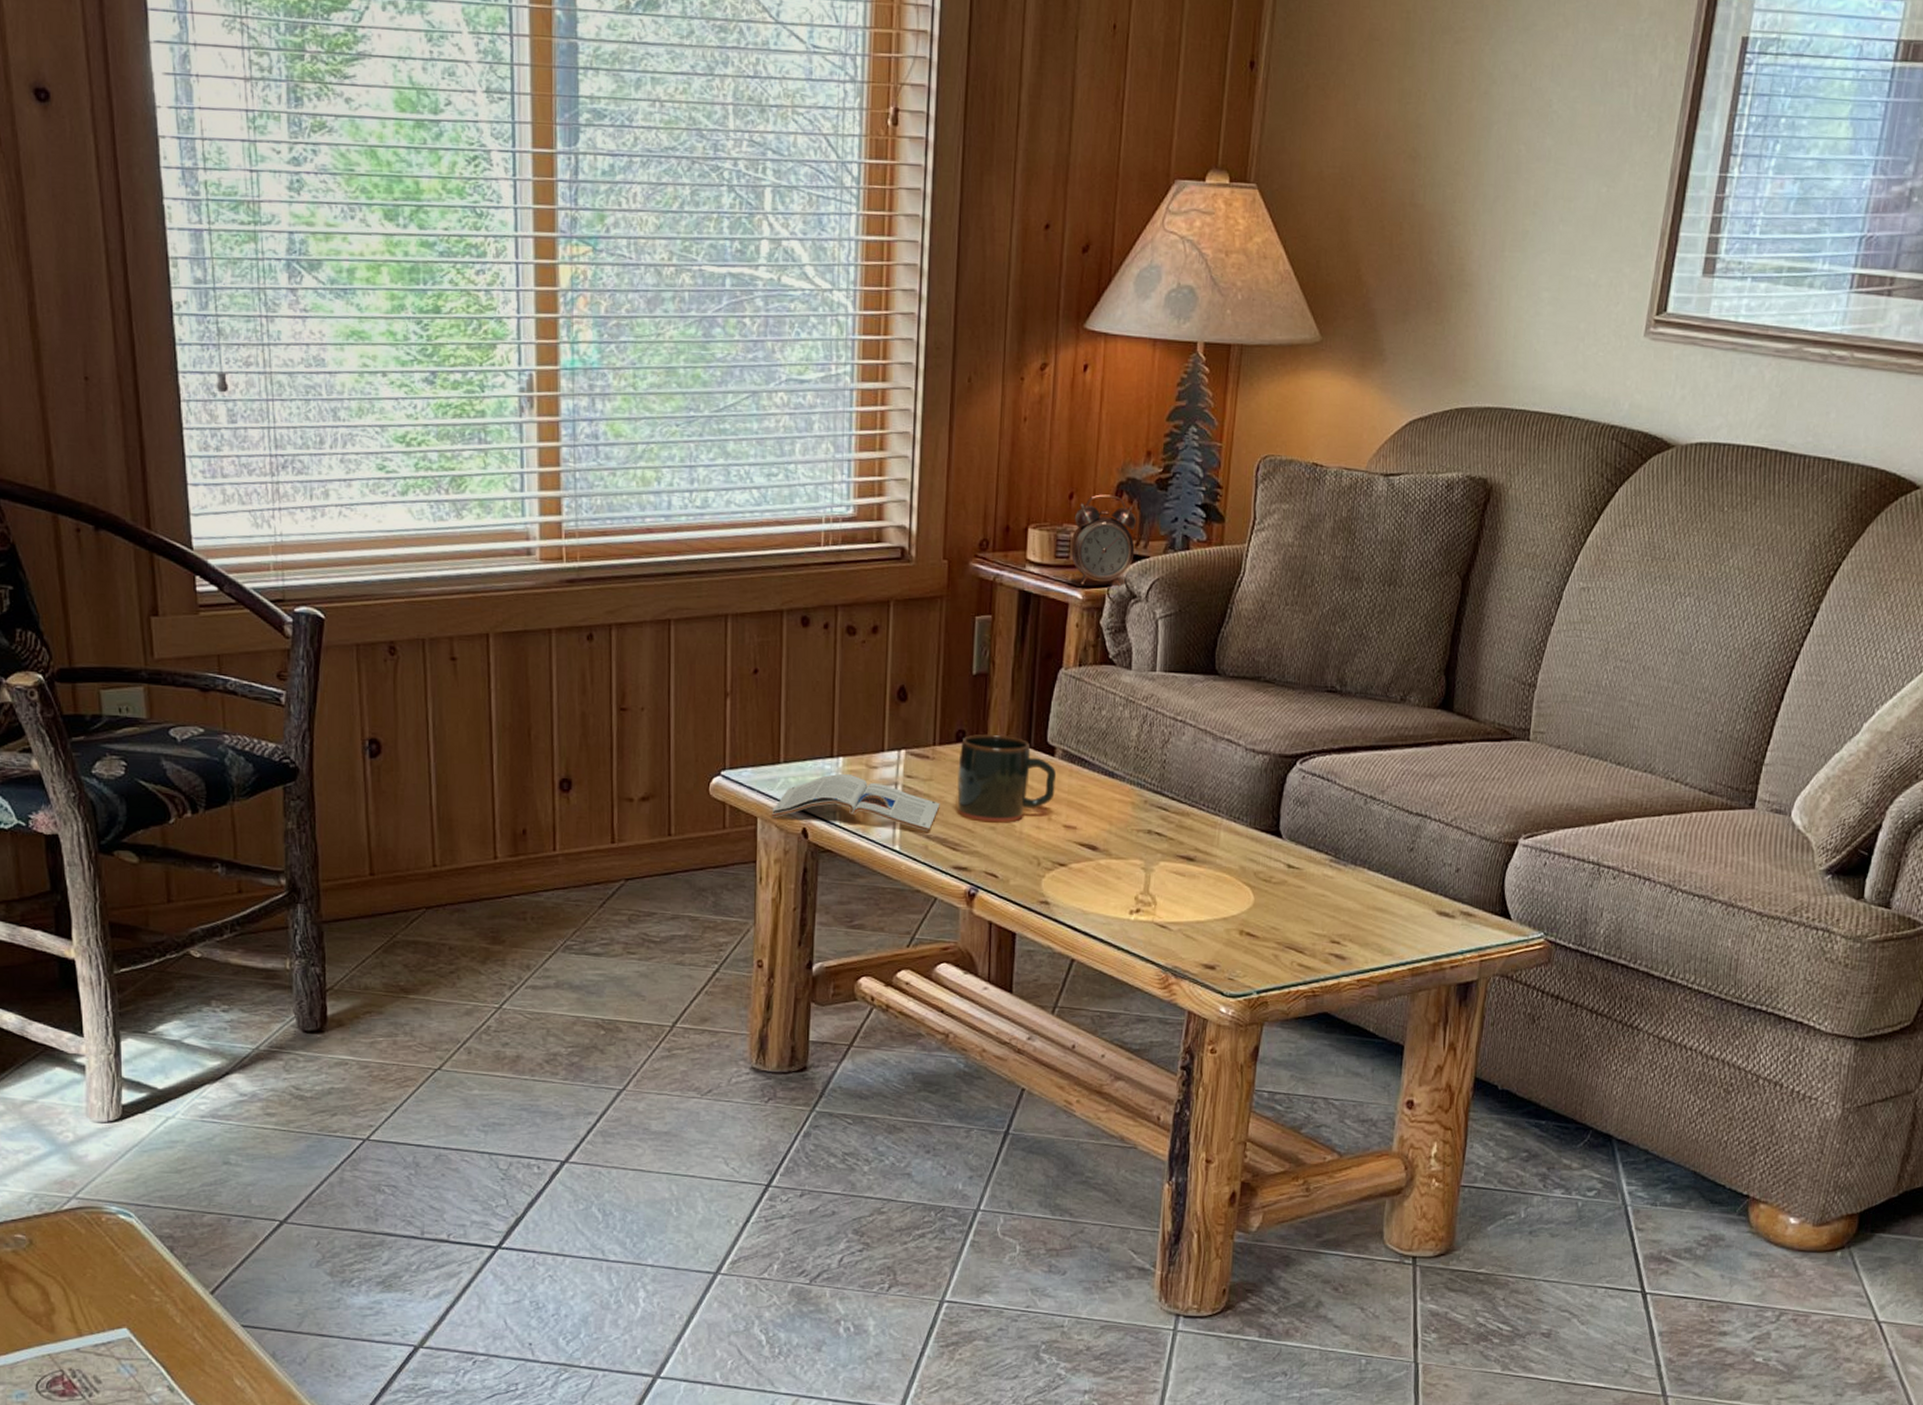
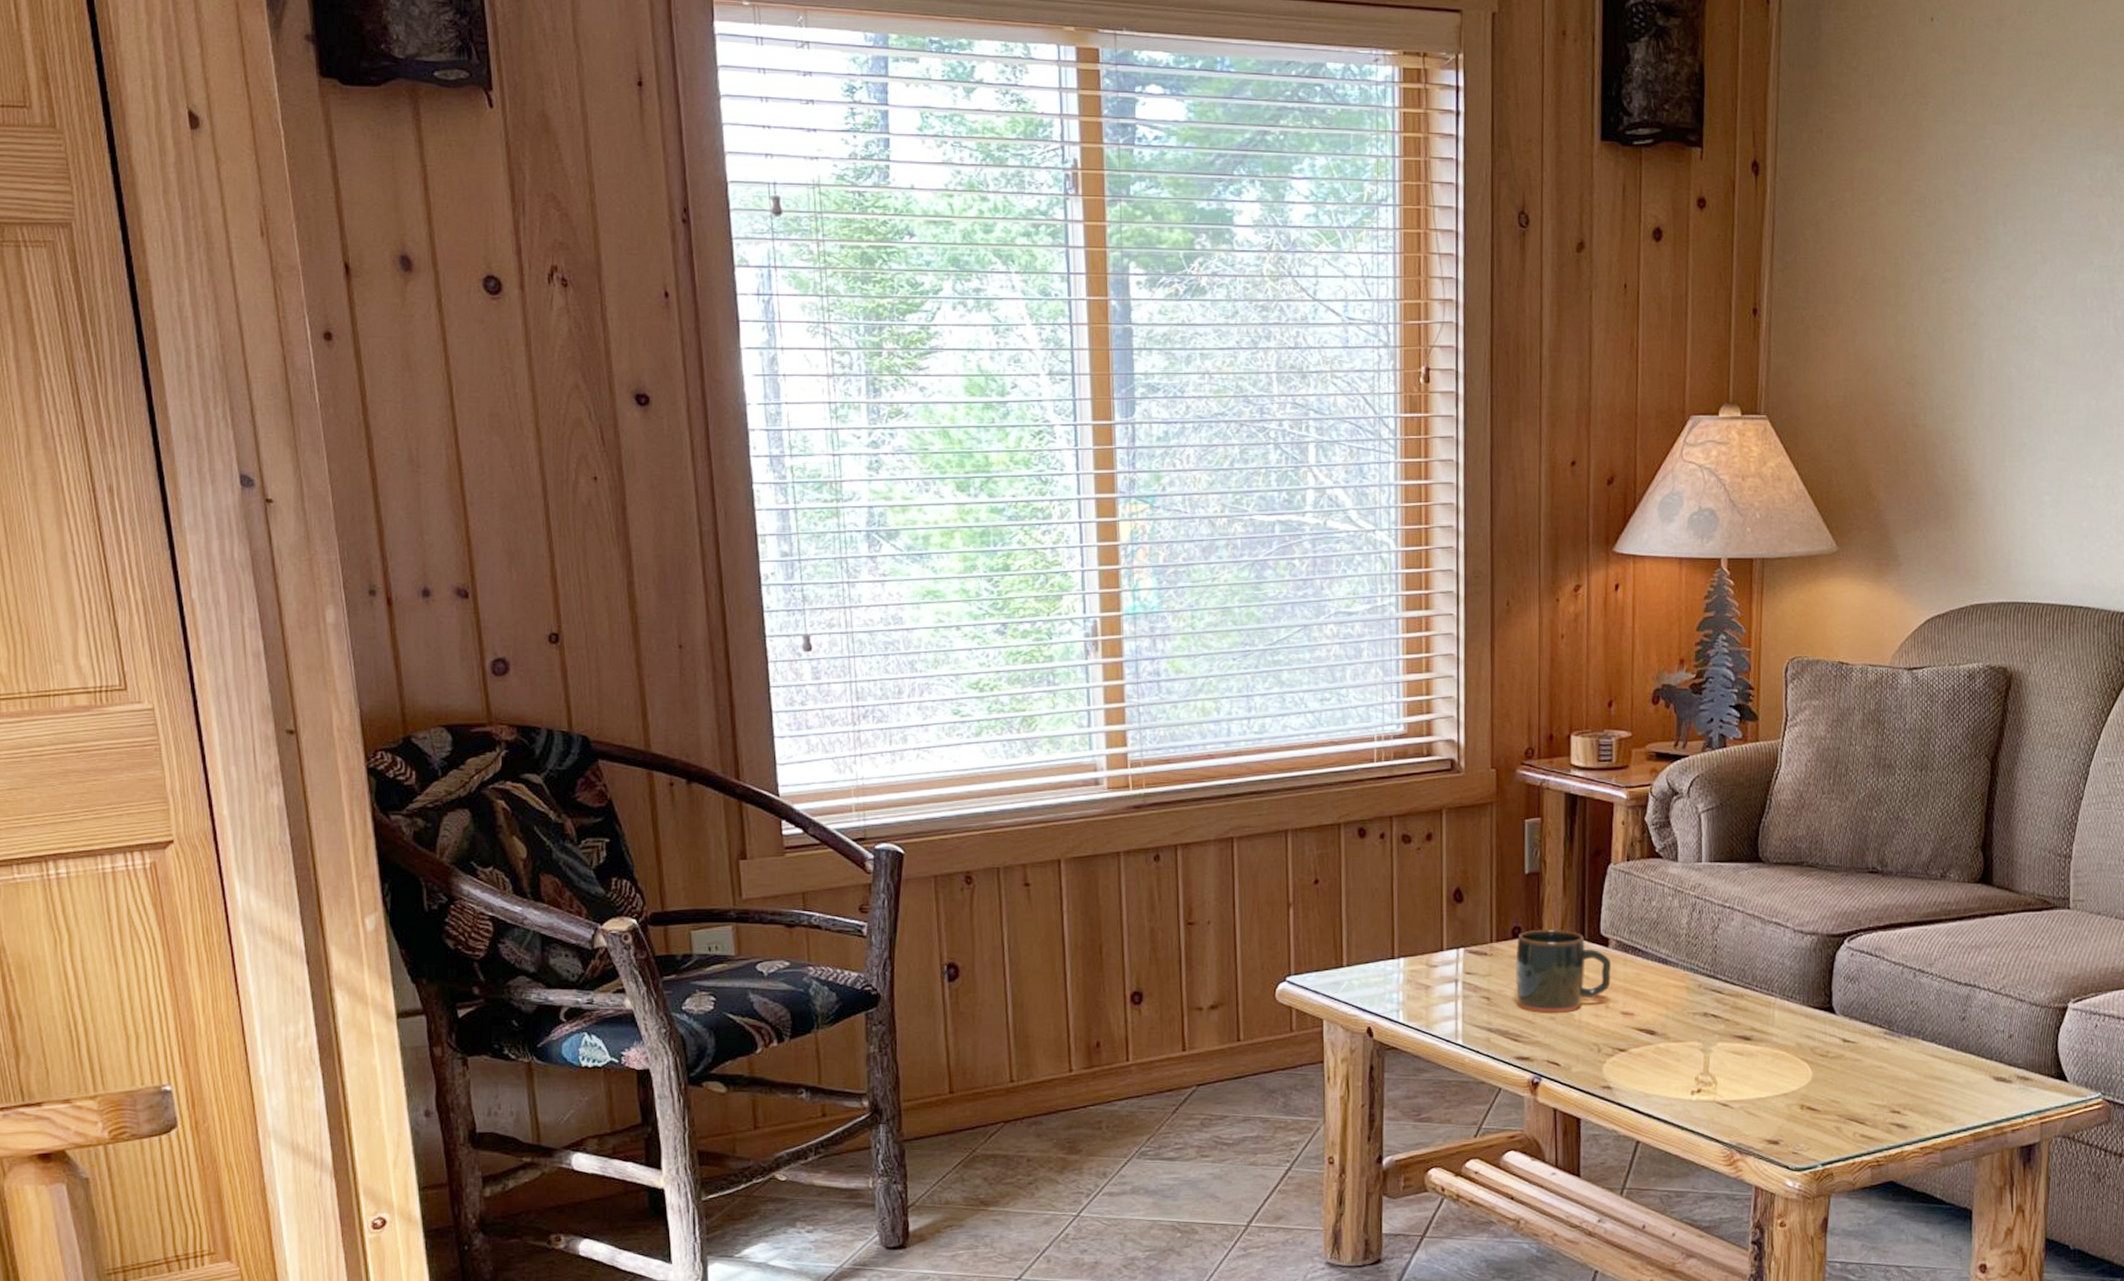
magazine: present [771,774,940,832] -> none [1336,974,1500,1025]
alarm clock: present [1070,494,1137,587] -> none [1612,701,1675,785]

